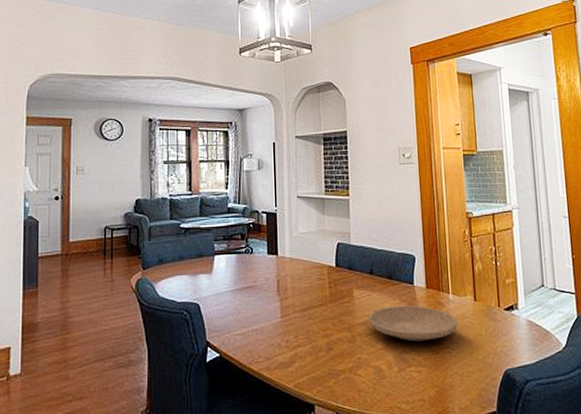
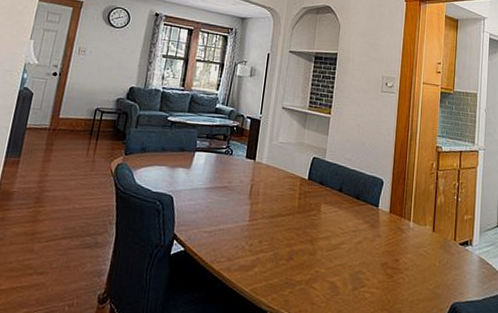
plate: present [368,305,458,342] -> none [331,225,415,264]

